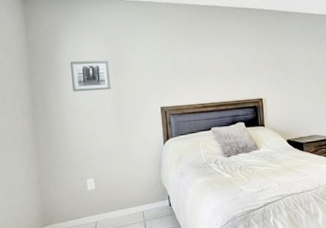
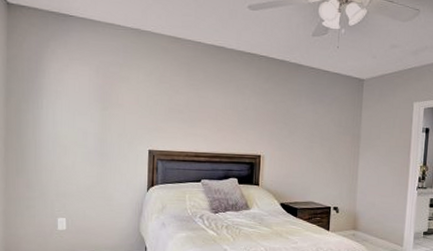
wall art: present [69,60,111,92] -> none [52,86,97,124]

